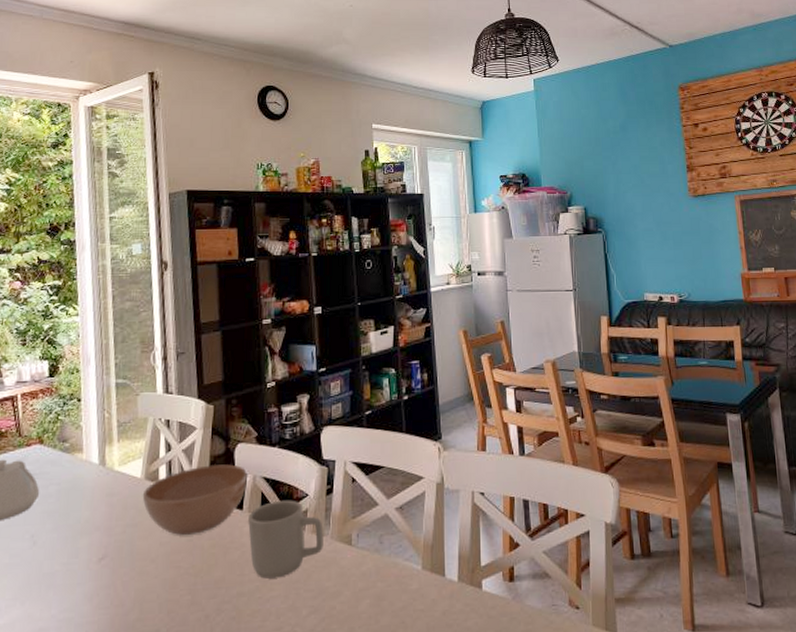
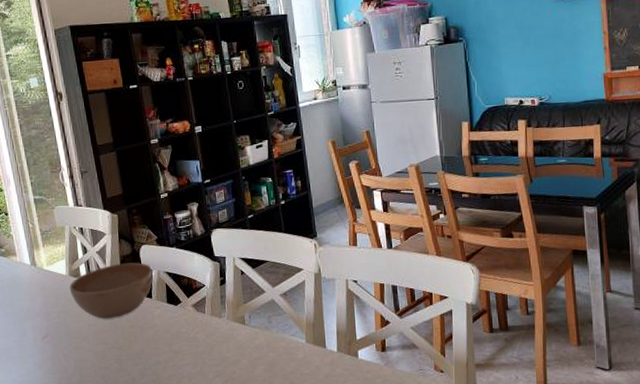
mug: present [248,500,324,579] -> none [157,289,222,351]

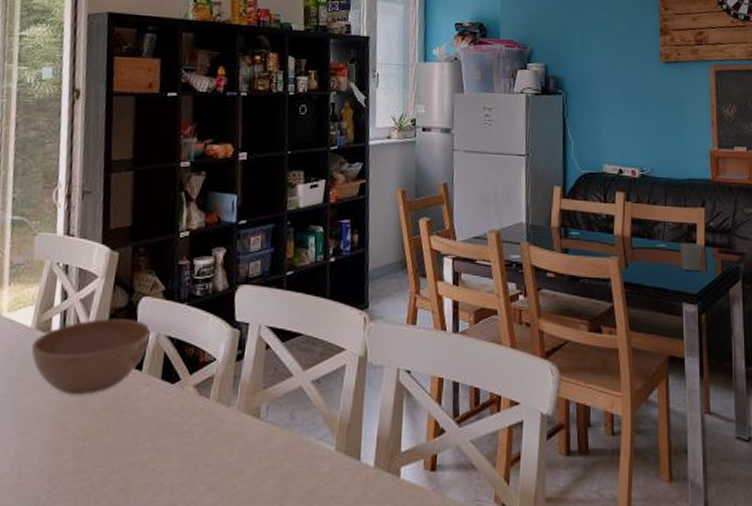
cup: none [578,156,600,180] -> present [680,243,703,272]

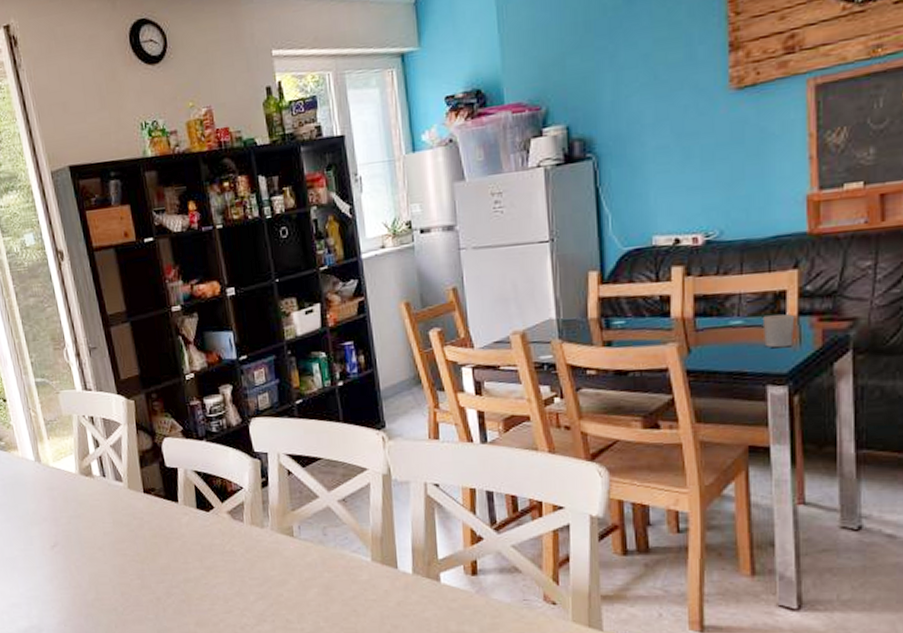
bowl: present [31,318,150,394] -> none [79,459,179,526]

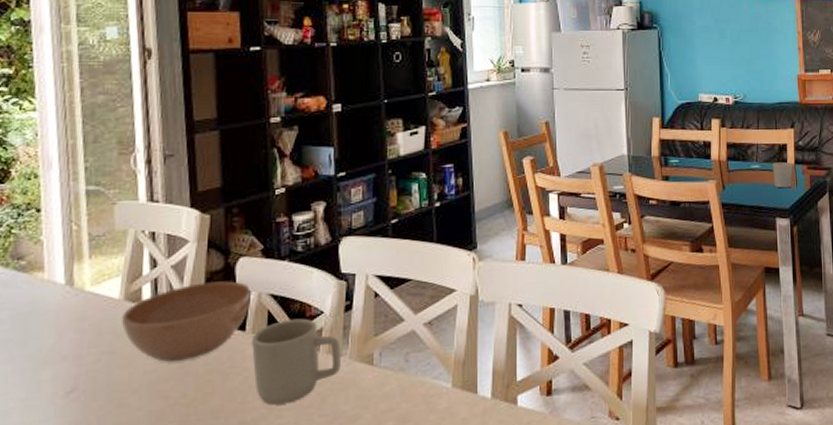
bowl: none [79,459,179,526] -> present [121,281,251,362]
mug: none [184,492,264,567] -> present [252,318,341,405]

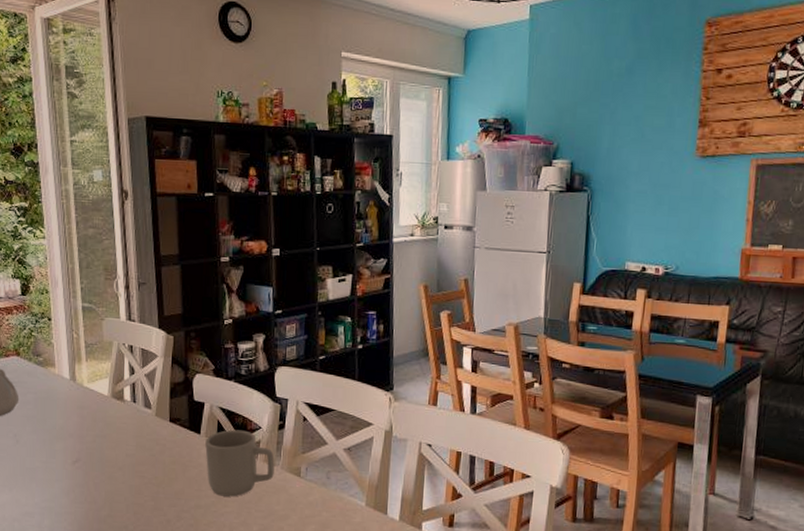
bowl: present [121,281,251,362] -> none [109,391,205,451]
cup: present [772,162,793,189] -> none [698,339,724,367]

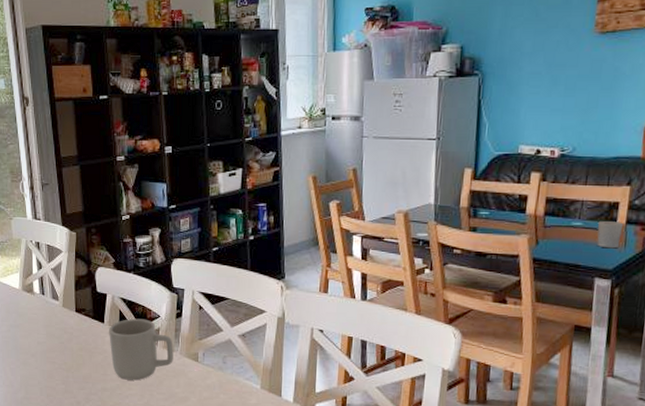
cup: none [698,339,724,367] -> present [596,221,624,249]

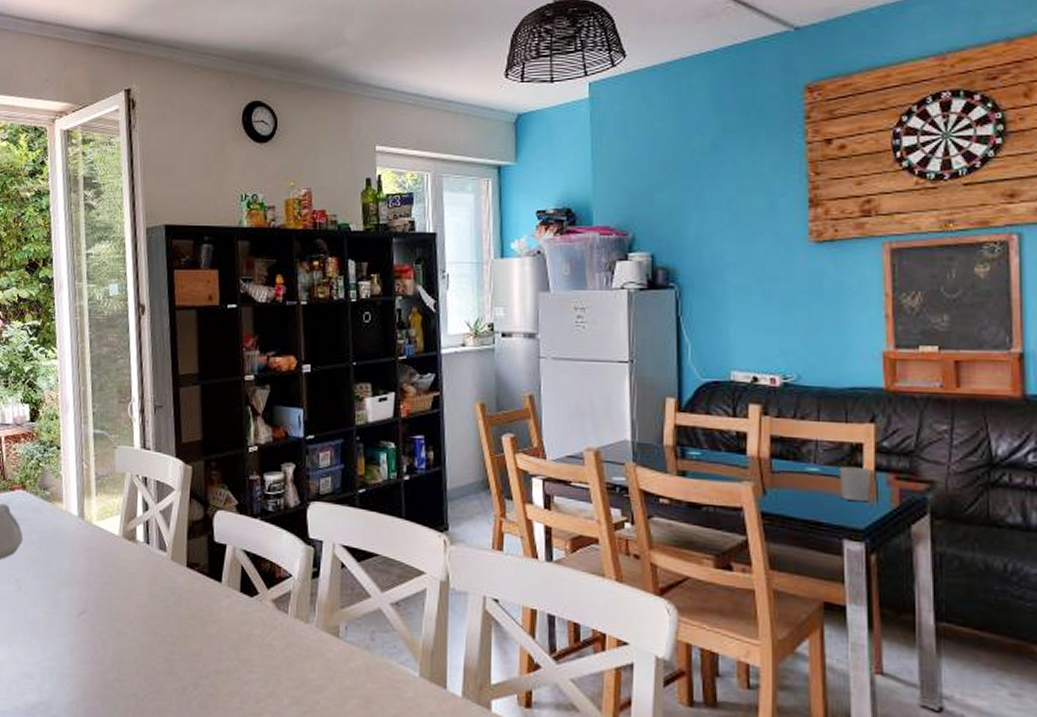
mug: present [109,318,174,381] -> none [227,577,308,661]

